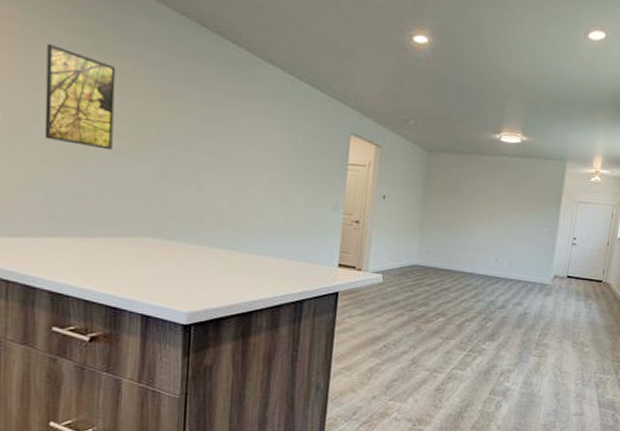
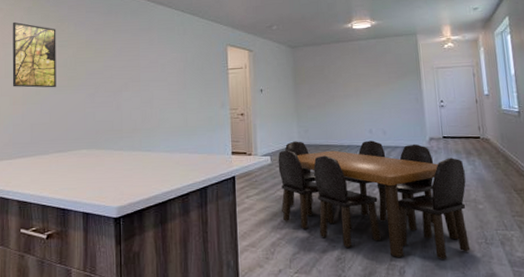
dining table: none [385,260,581,397] -> present [278,140,471,259]

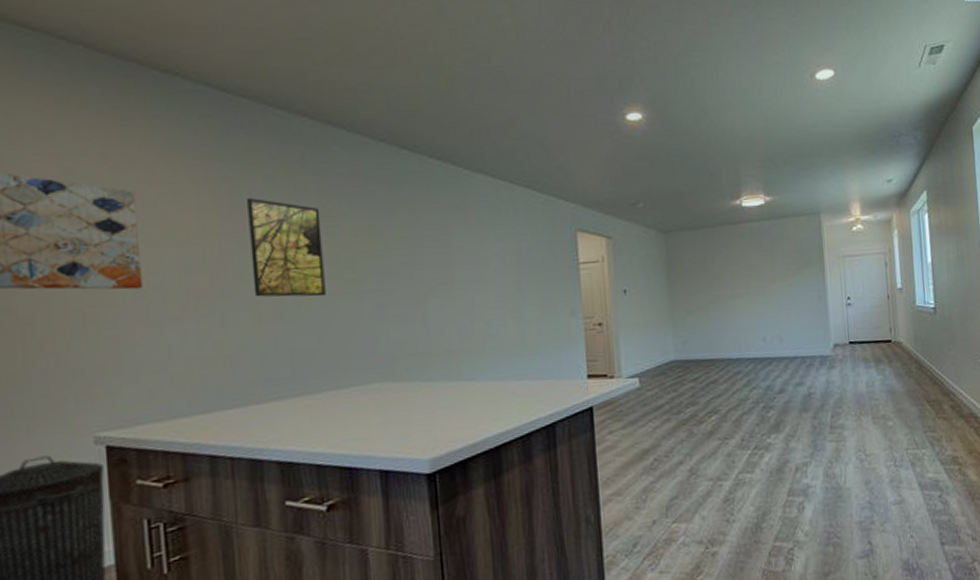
dining table: present [278,140,471,259] -> none [648,351,878,492]

